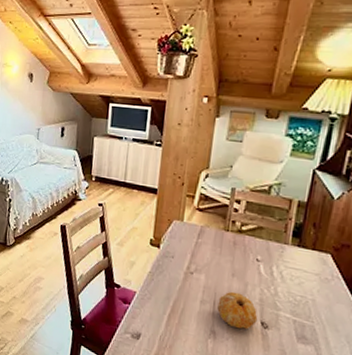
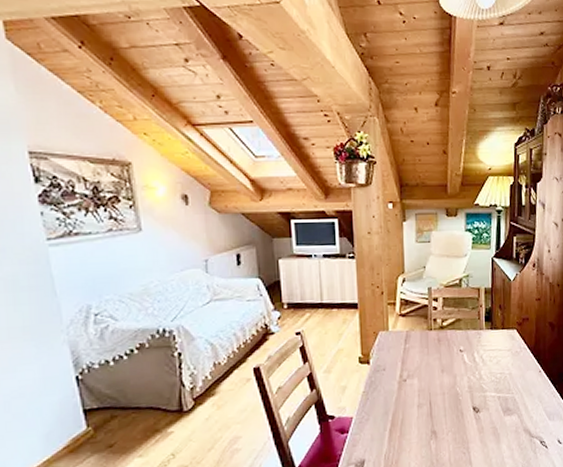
fruit: present [217,291,258,329] -> none [433,386,470,421]

